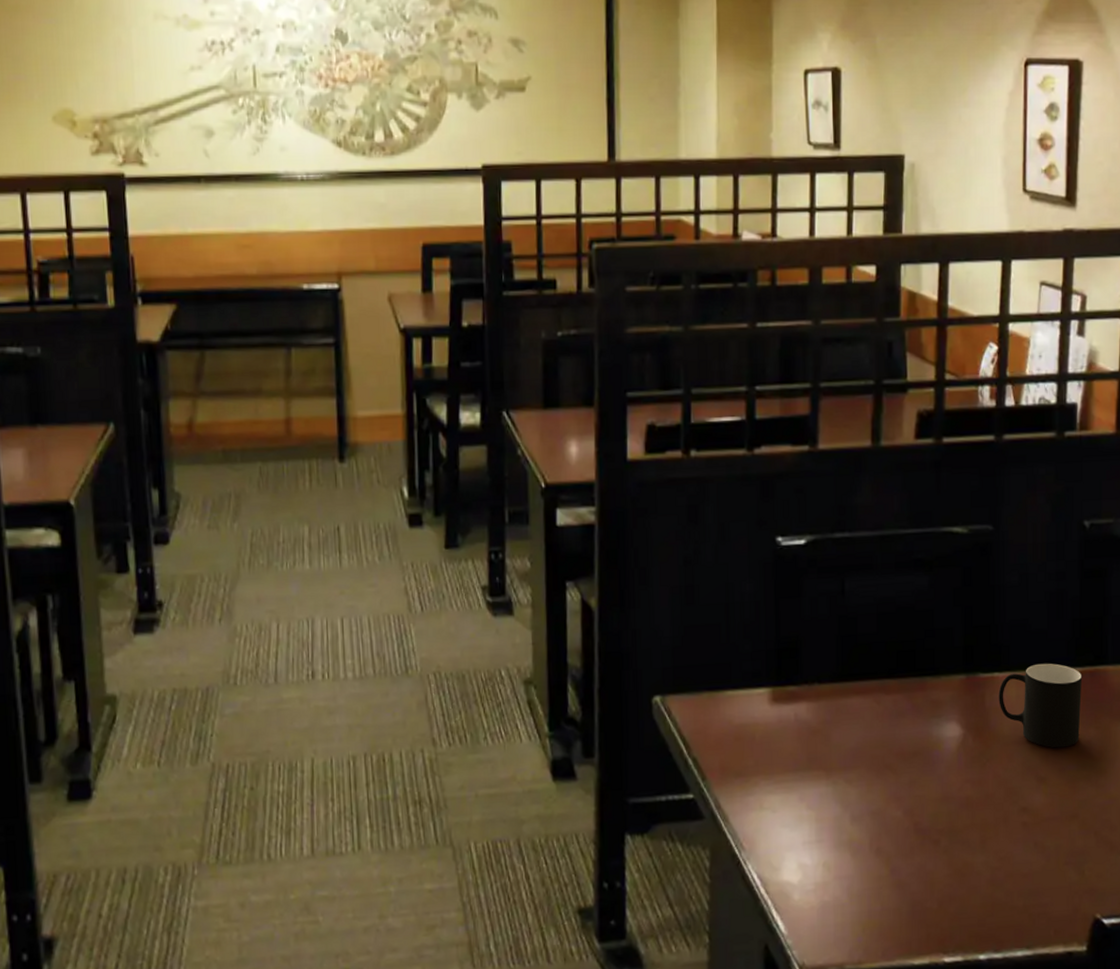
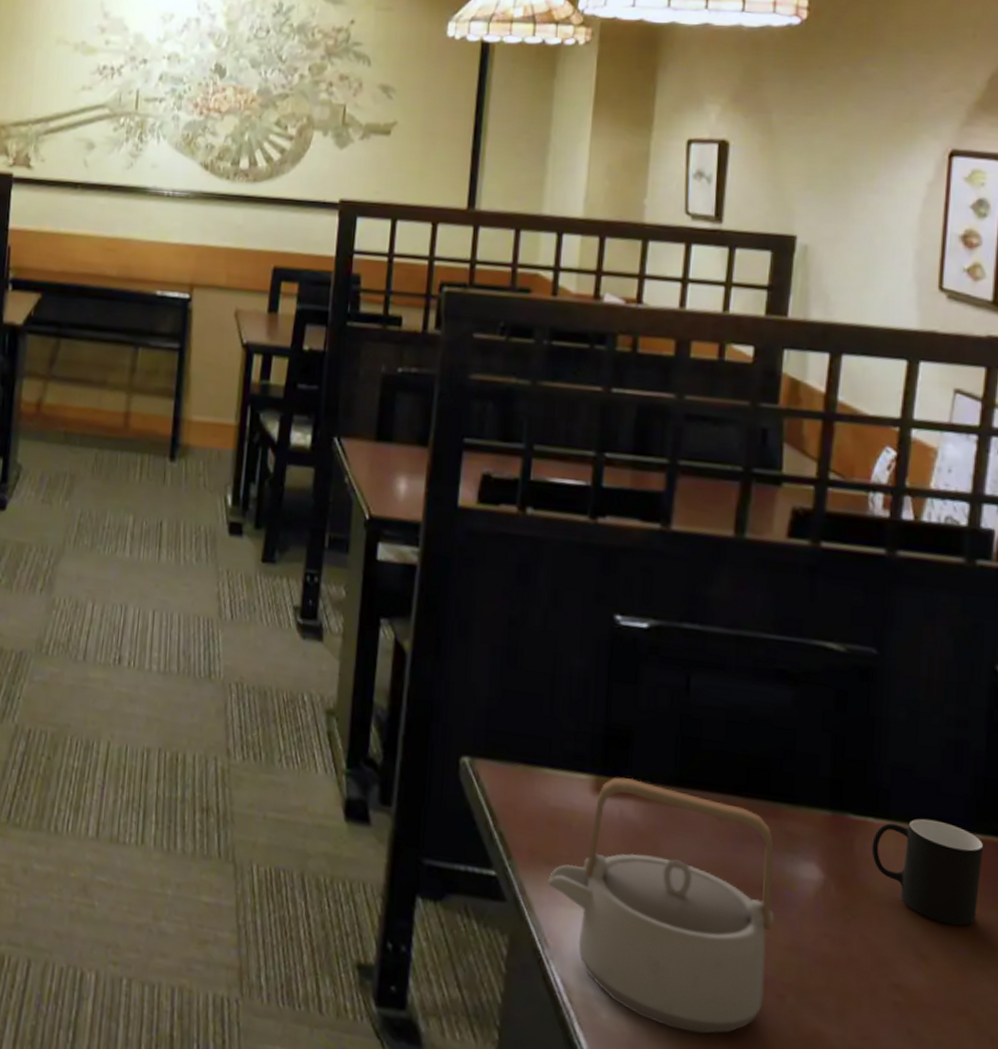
teapot: none [738,682,927,893] -> present [547,777,775,1034]

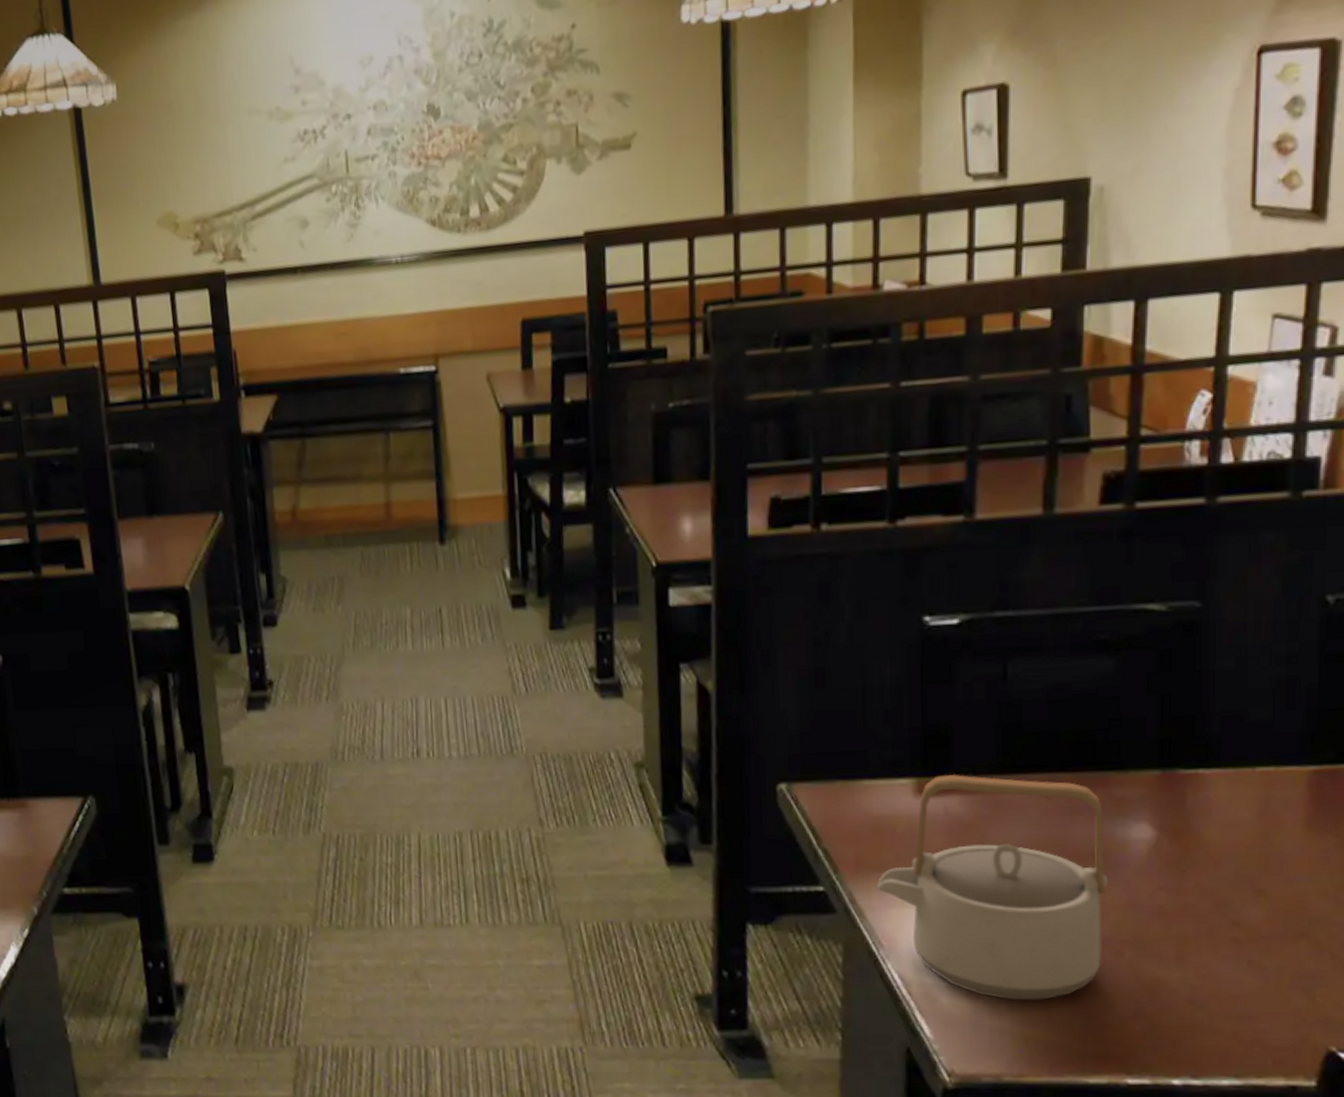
cup: present [871,818,984,926] -> none [1204,759,1319,857]

